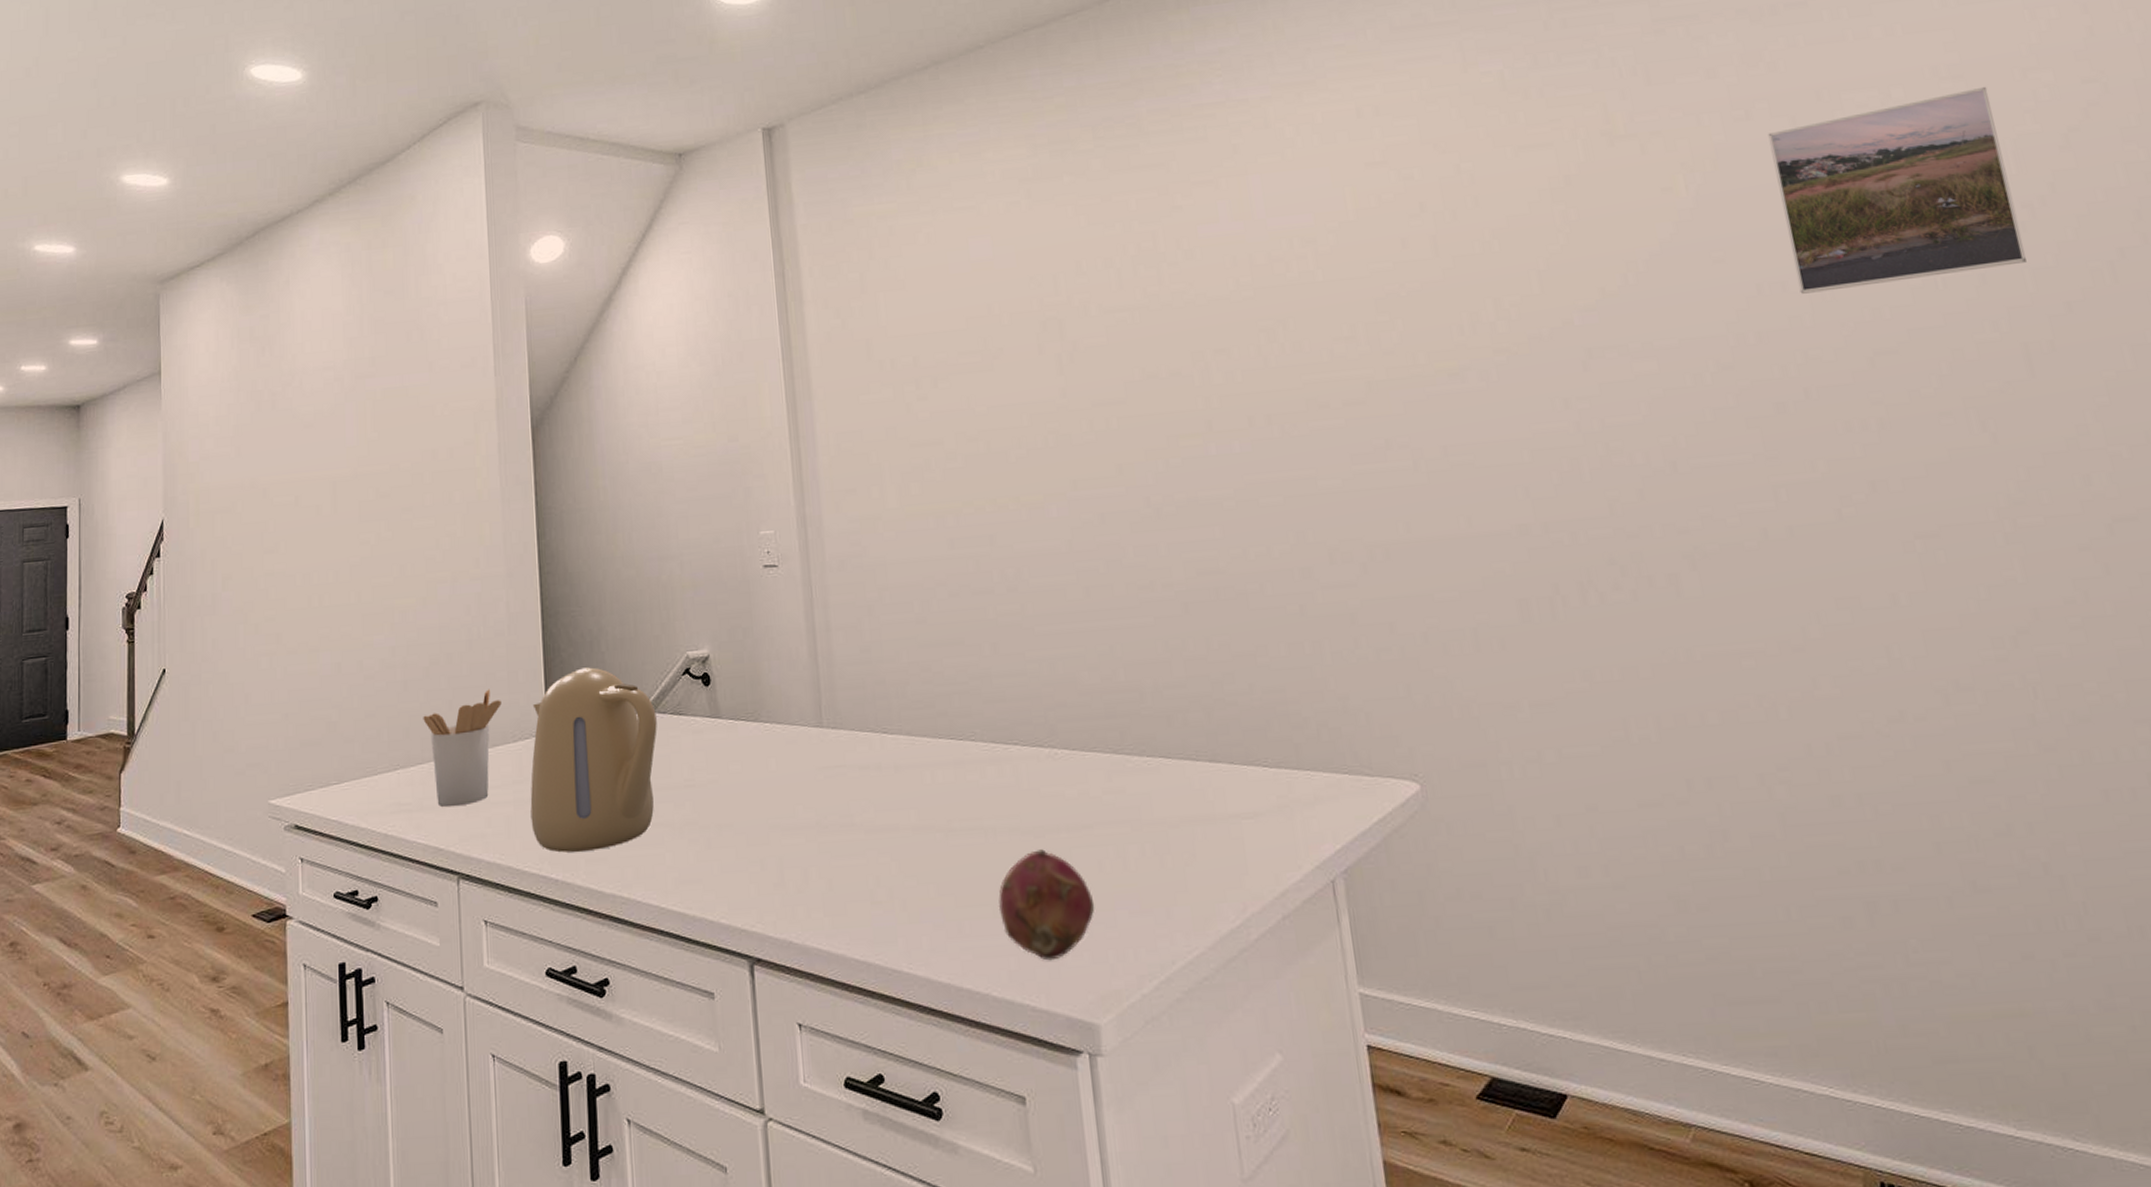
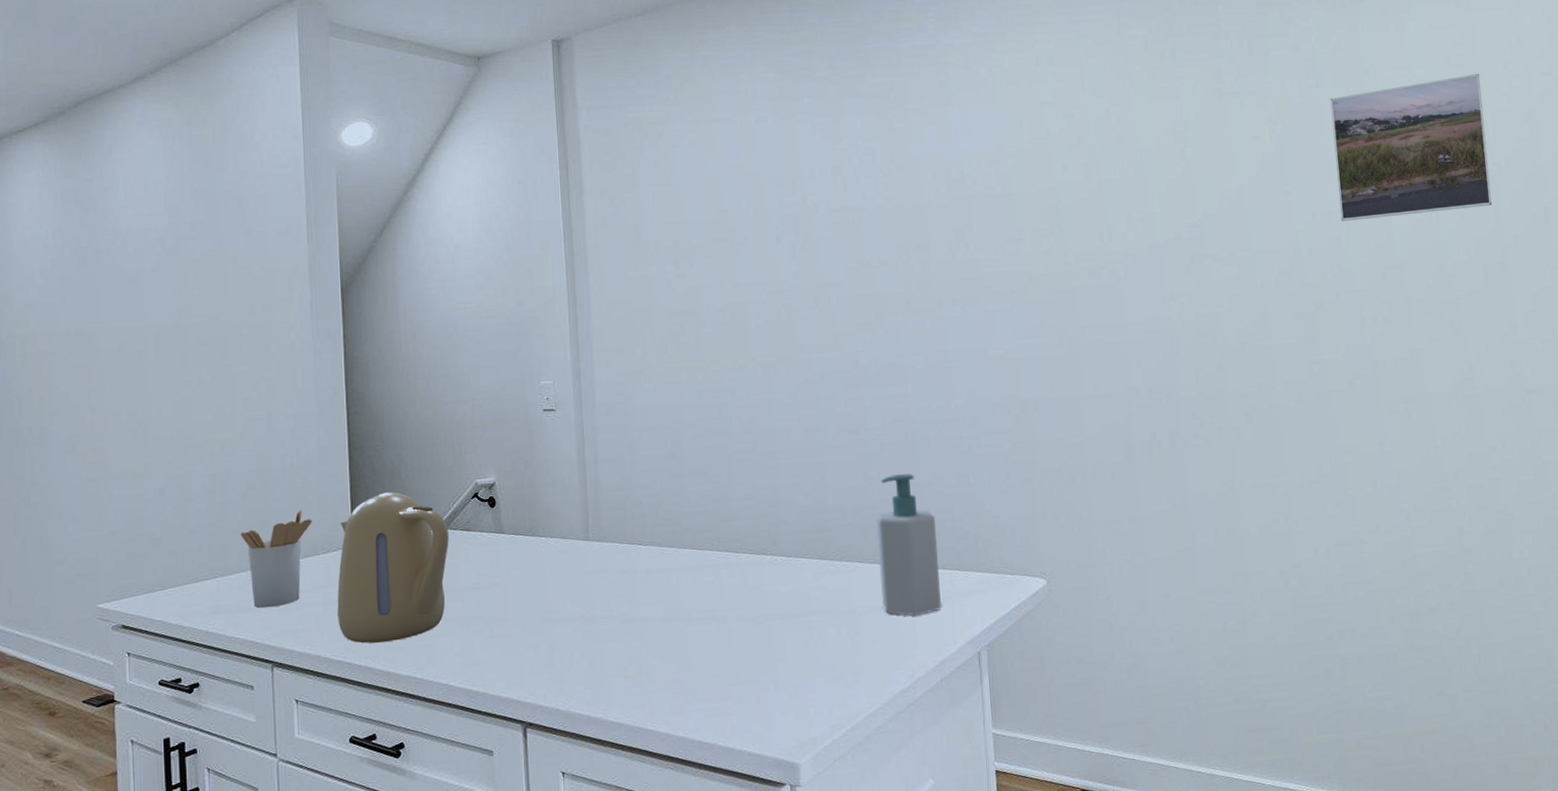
fruit: present [998,849,1095,961] -> none [725,633,801,717]
soap bottle: none [1183,640,1277,830] -> present [875,473,941,616]

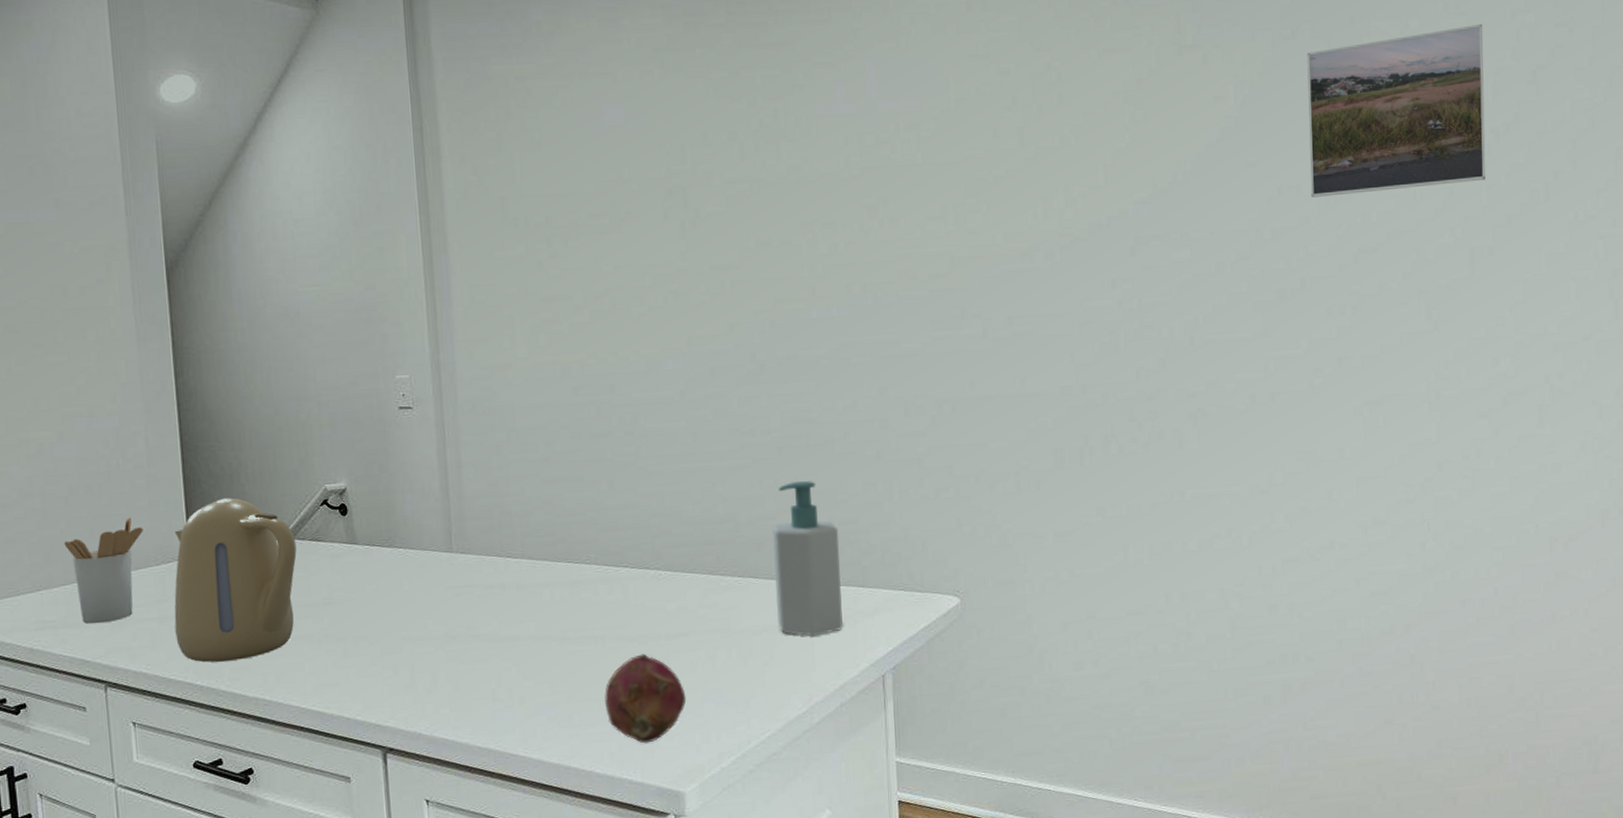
fruit: none [725,633,801,717] -> present [604,654,687,744]

